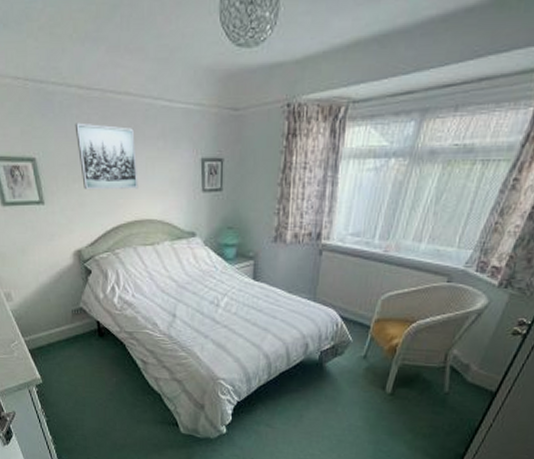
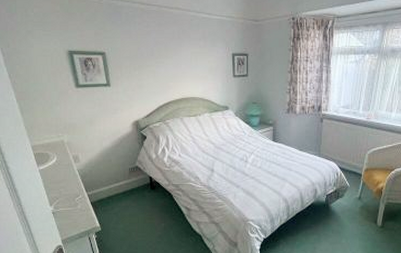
wall art: present [74,122,139,189] -> none [137,28,185,75]

